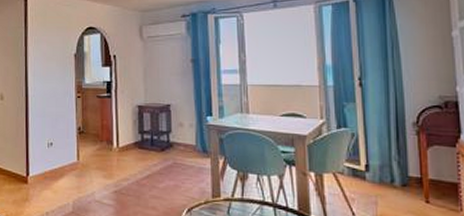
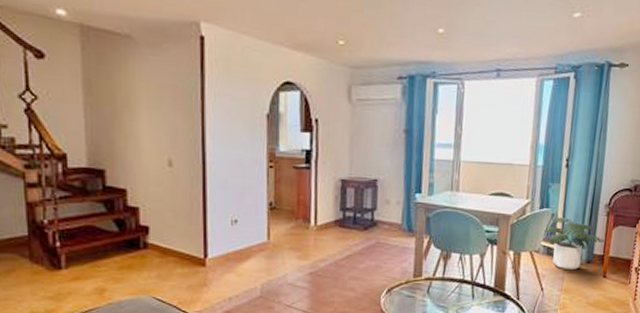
potted plant: none [346,137,421,194] -> present [544,217,606,271]

